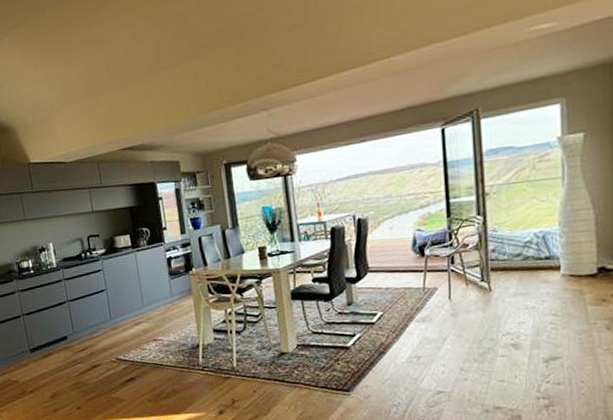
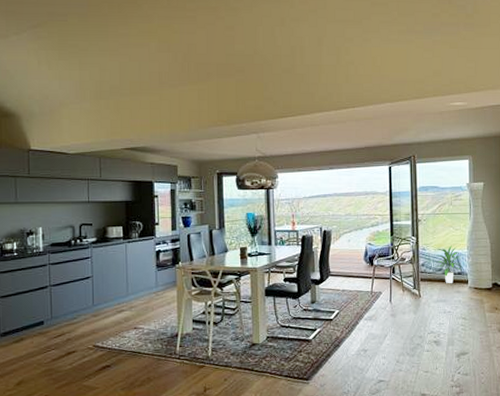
indoor plant: none [511,222,552,272] -> present [435,245,463,283]

